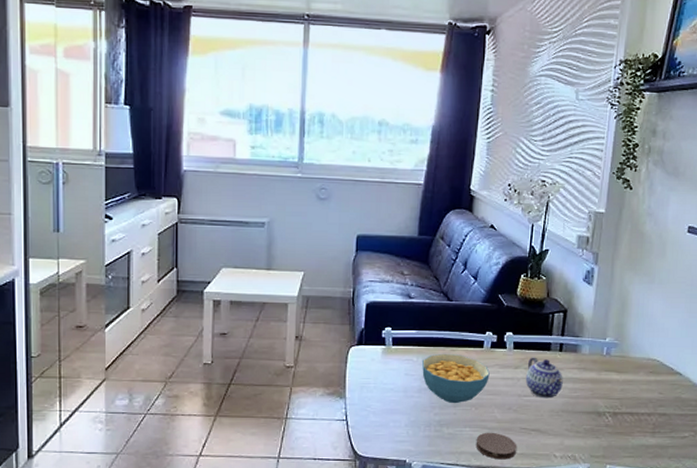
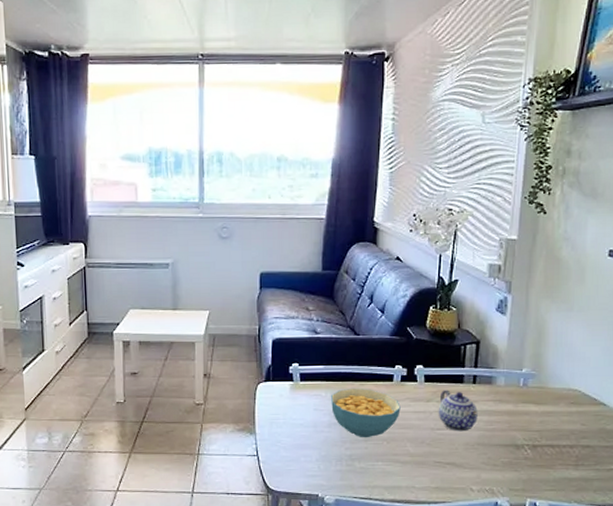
coaster: present [476,432,517,460] -> none [389,466,432,494]

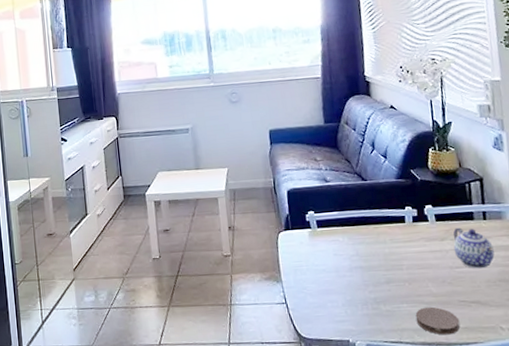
cereal bowl: present [331,388,401,438] -> none [348,231,417,281]
coaster: none [389,466,432,494] -> present [415,306,460,335]

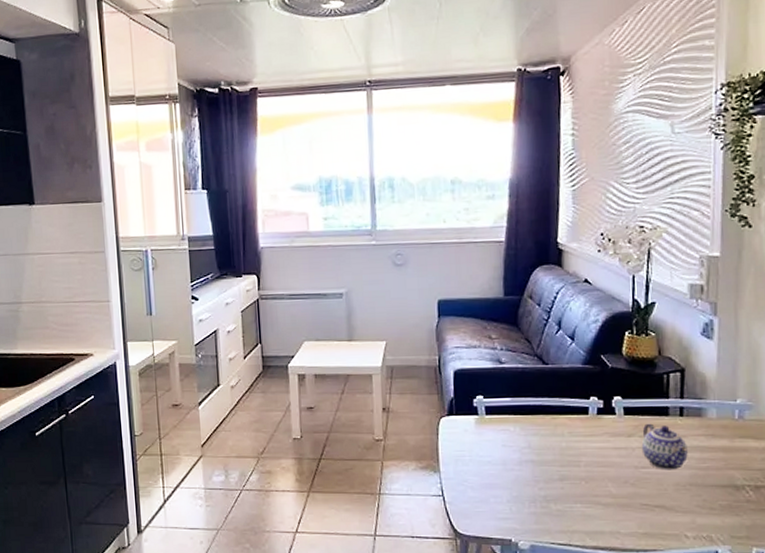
coaster: present [415,306,460,335] -> none [589,508,639,540]

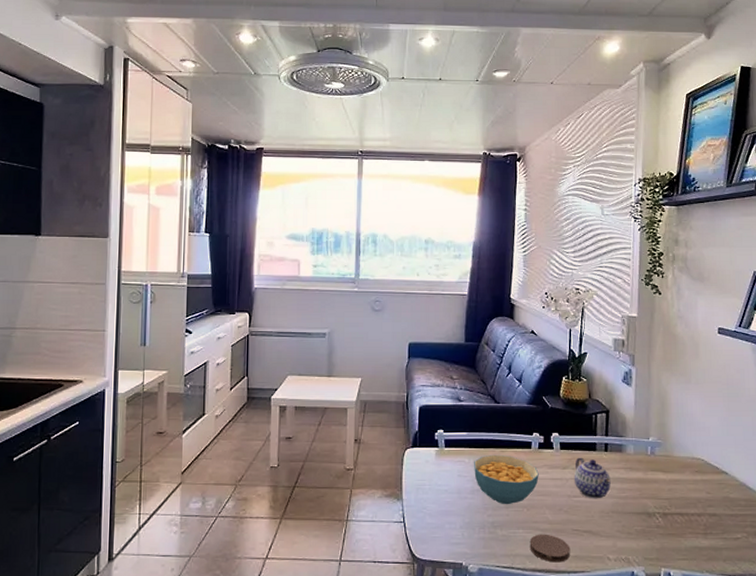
cereal bowl: none [520,421,599,477] -> present [474,454,539,505]
coaster: none [589,508,639,540] -> present [529,534,571,563]

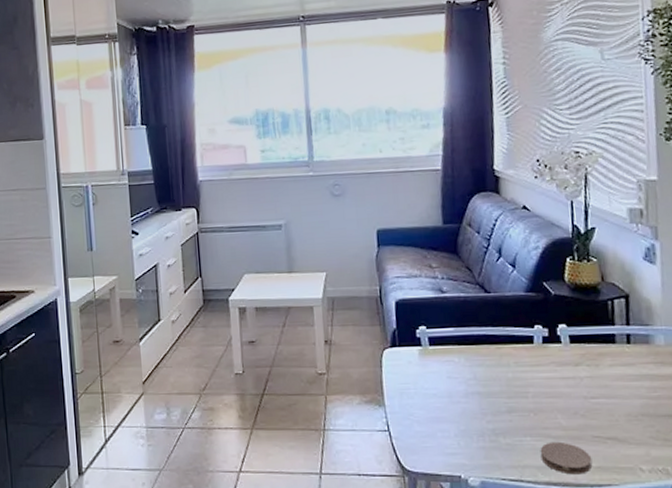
cereal bowl: present [474,454,539,505] -> none [465,351,546,410]
teapot: present [574,457,611,499] -> none [589,351,638,400]

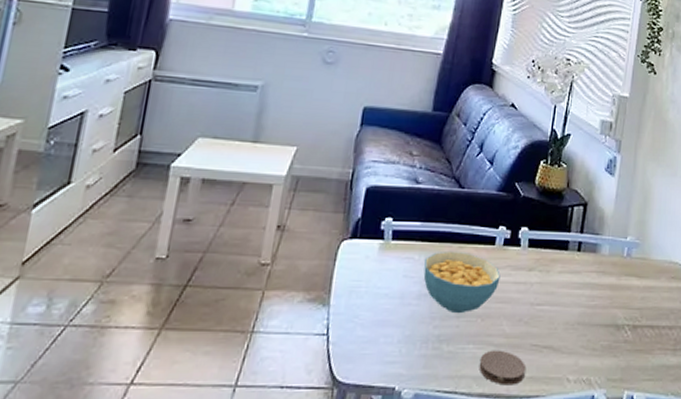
cereal bowl: none [465,351,546,410] -> present [423,250,500,314]

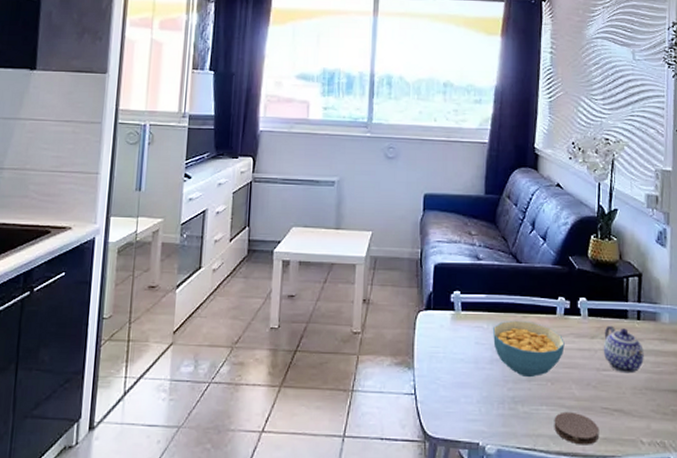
teapot: none [539,257,581,308] -> present [603,325,644,374]

